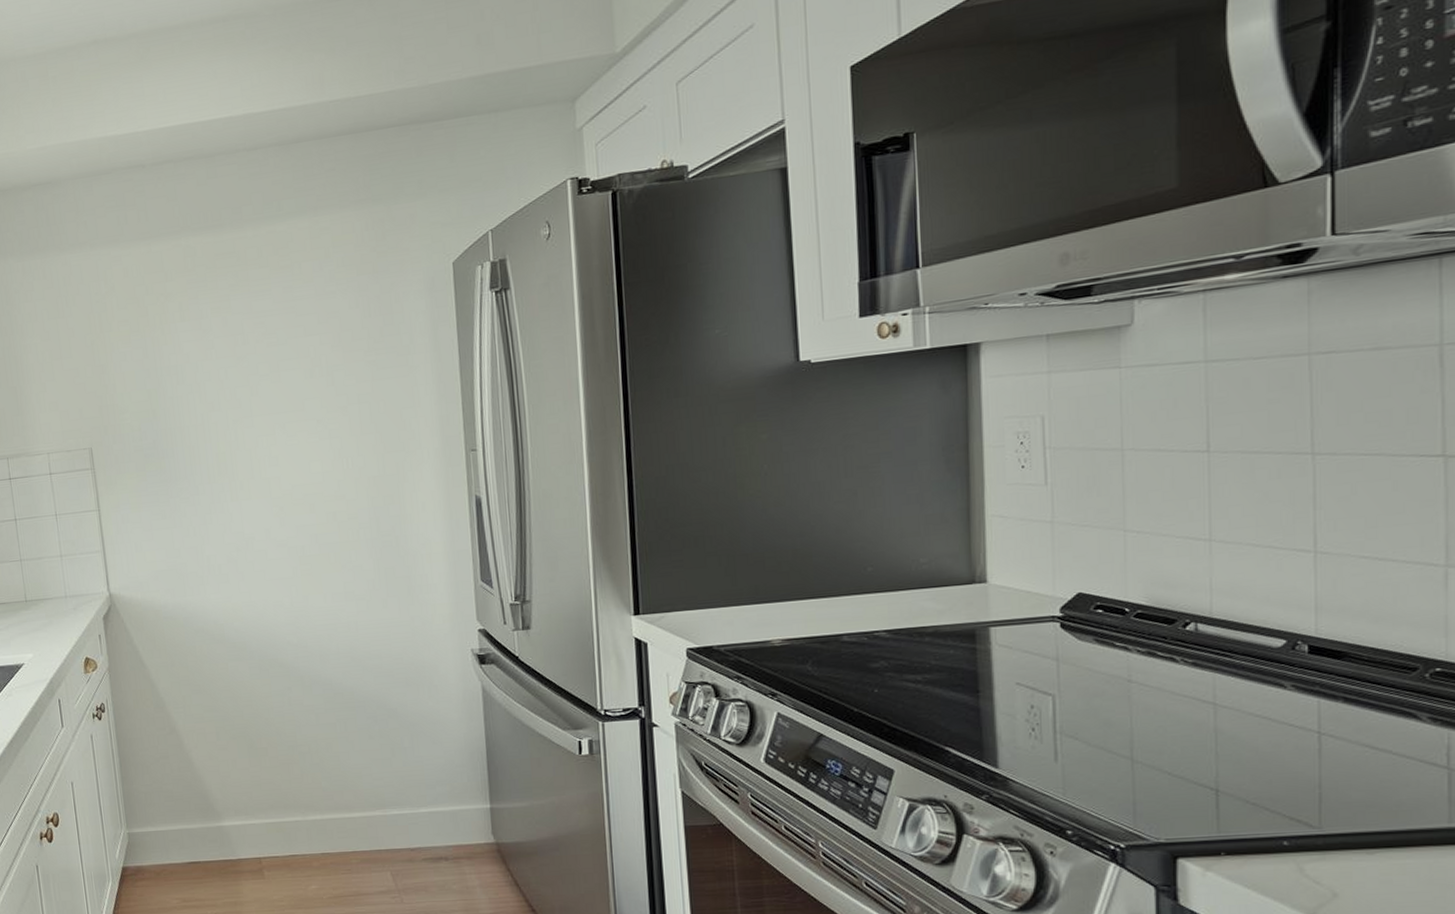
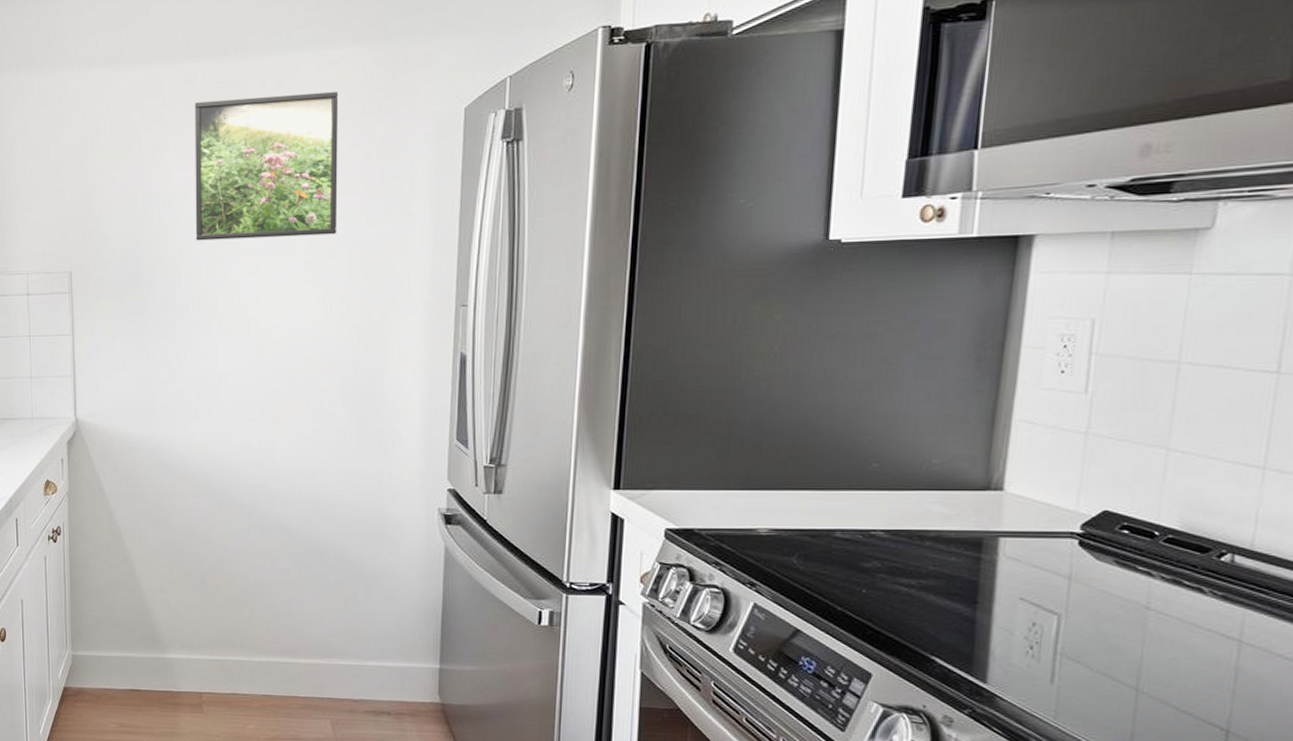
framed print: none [196,256,346,408] -> present [194,92,339,241]

